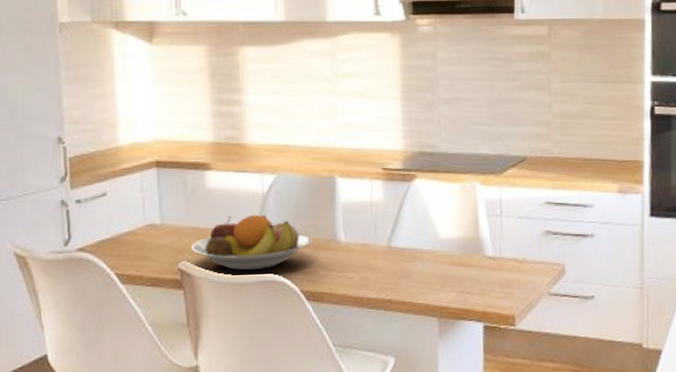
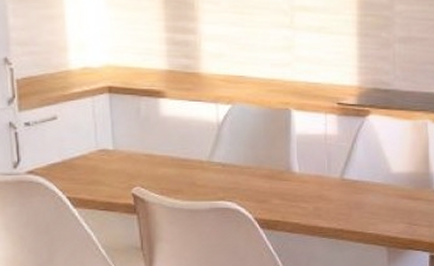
fruit bowl: present [191,214,312,271] -> none [145,143,267,198]

